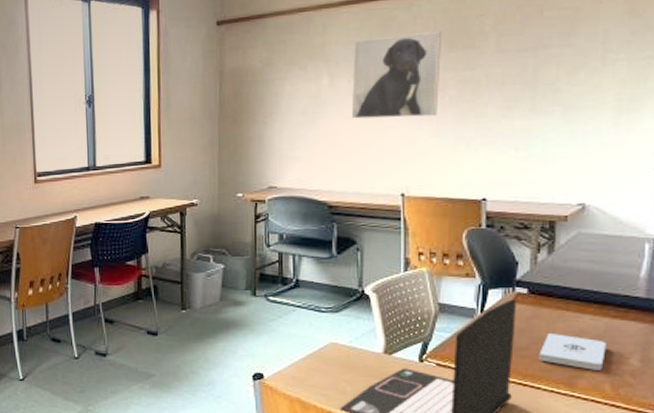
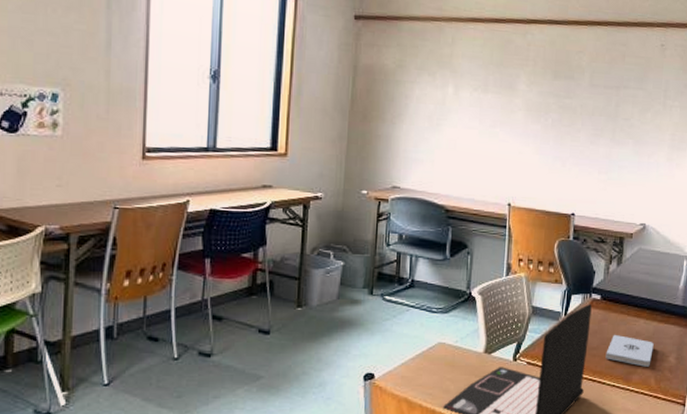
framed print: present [351,31,441,119] -> none [471,56,549,135]

